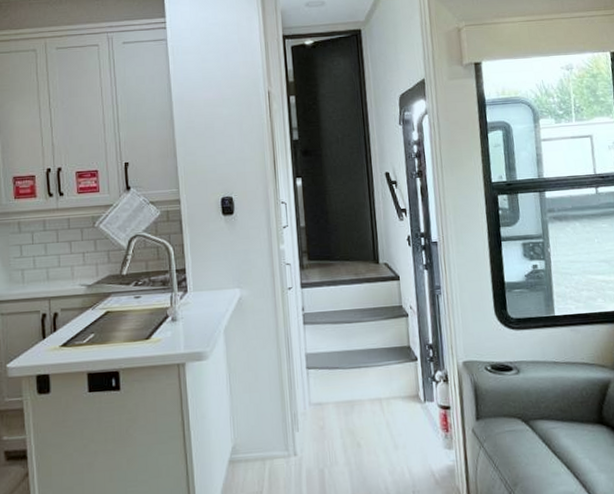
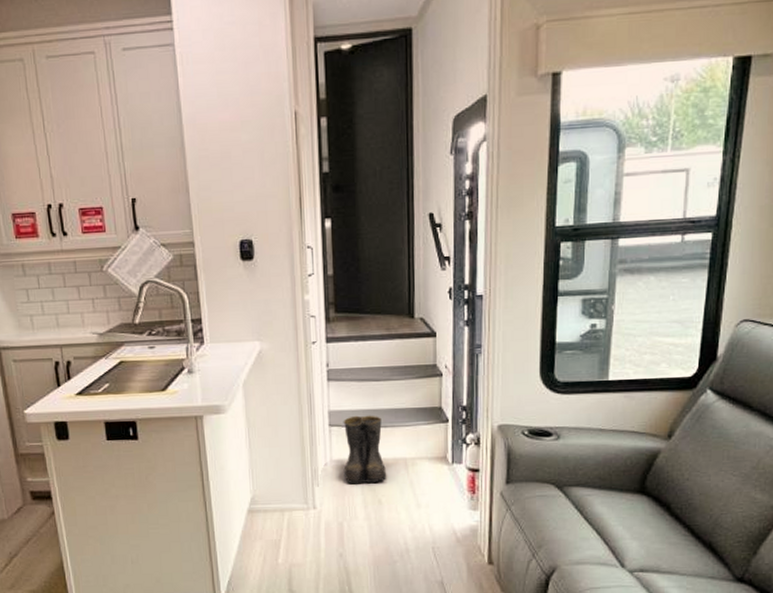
boots: none [319,356,363,428] -> present [343,415,386,484]

